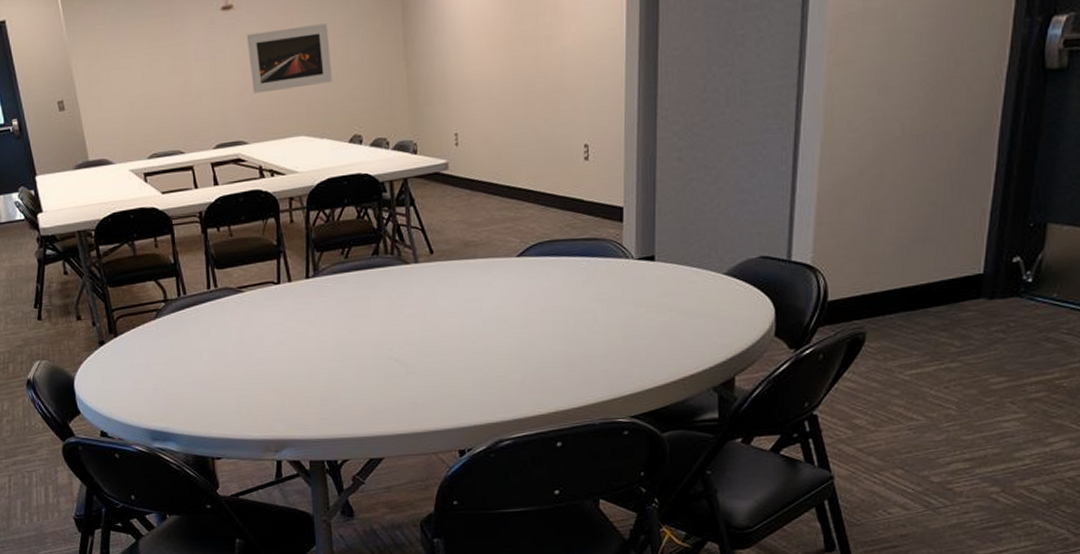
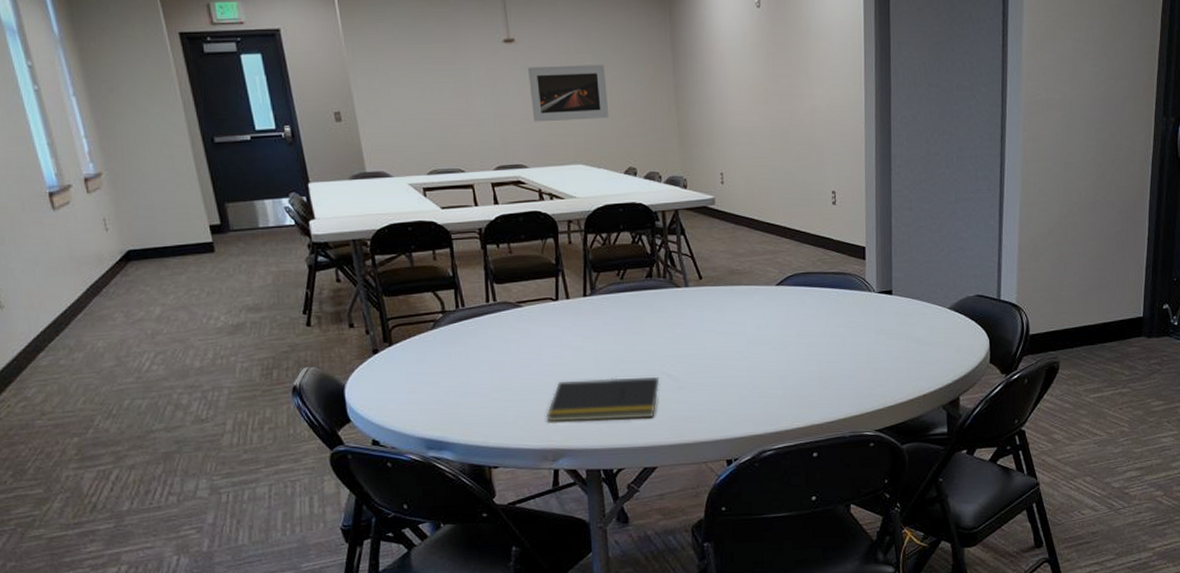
notepad: none [268,362,387,412] -> present [546,377,660,422]

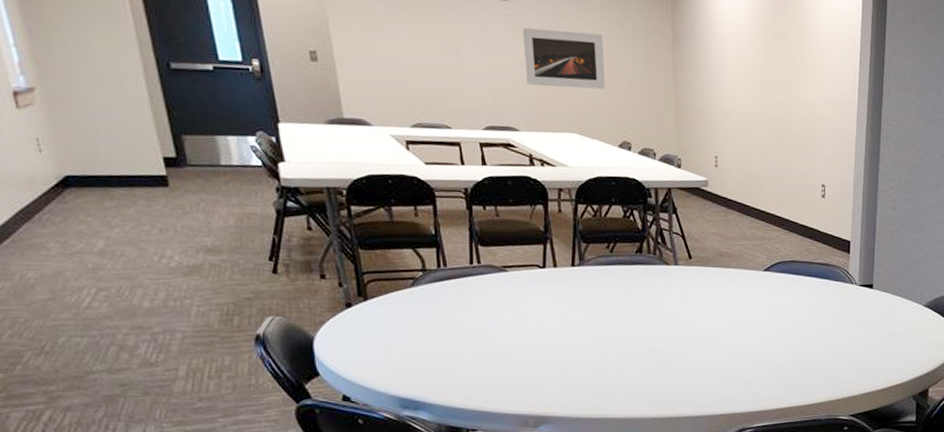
notepad: present [546,377,660,422] -> none [528,349,646,391]

